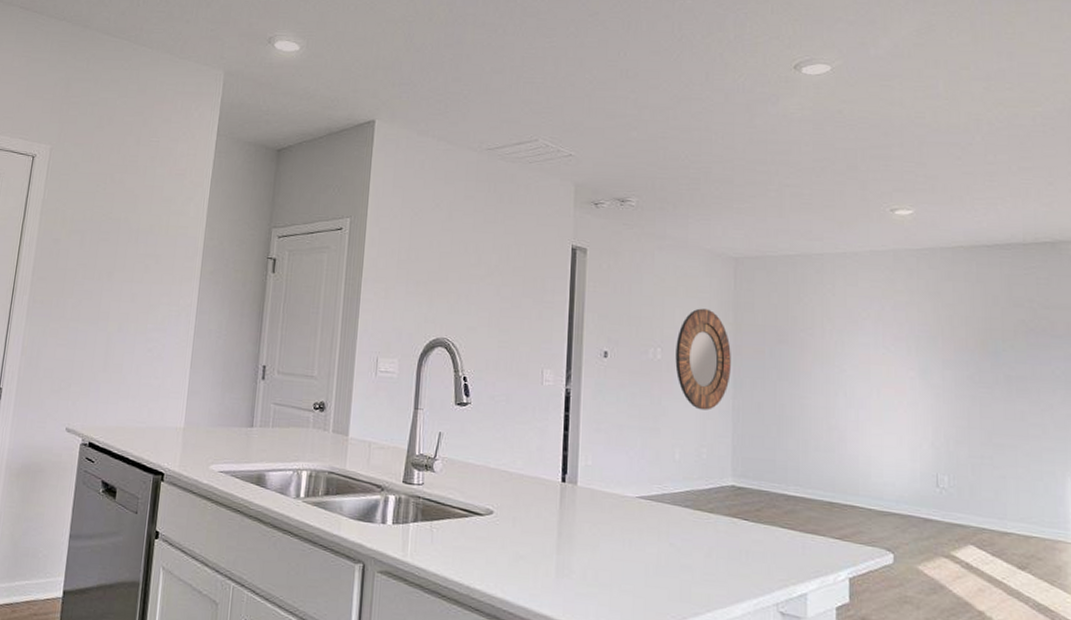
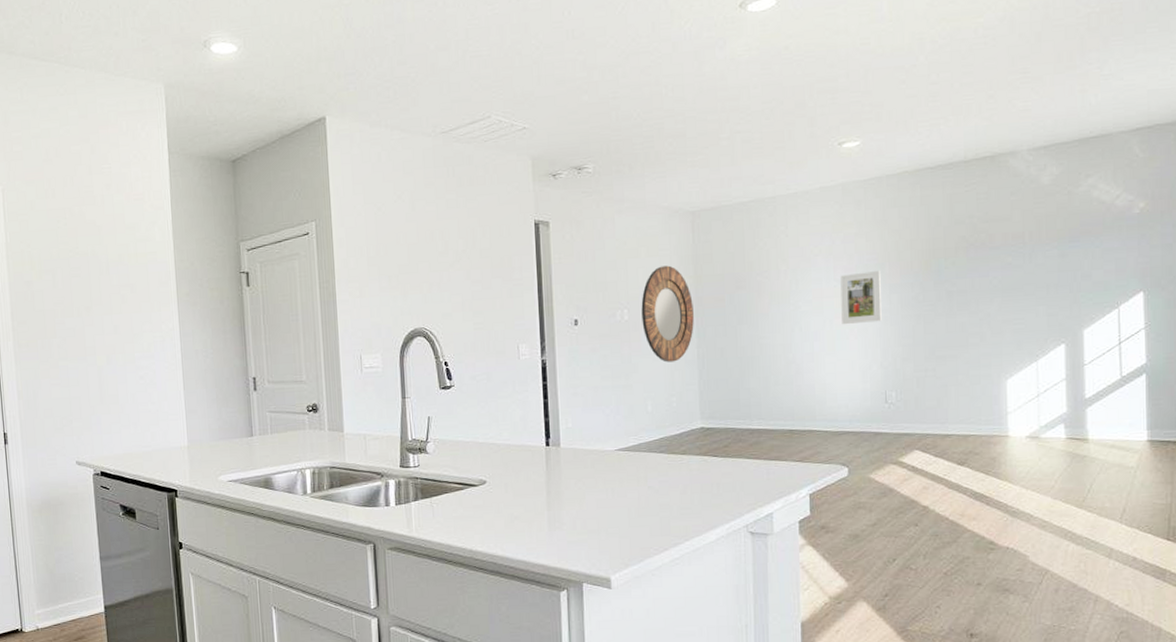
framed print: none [890,342,934,398] -> present [840,271,882,324]

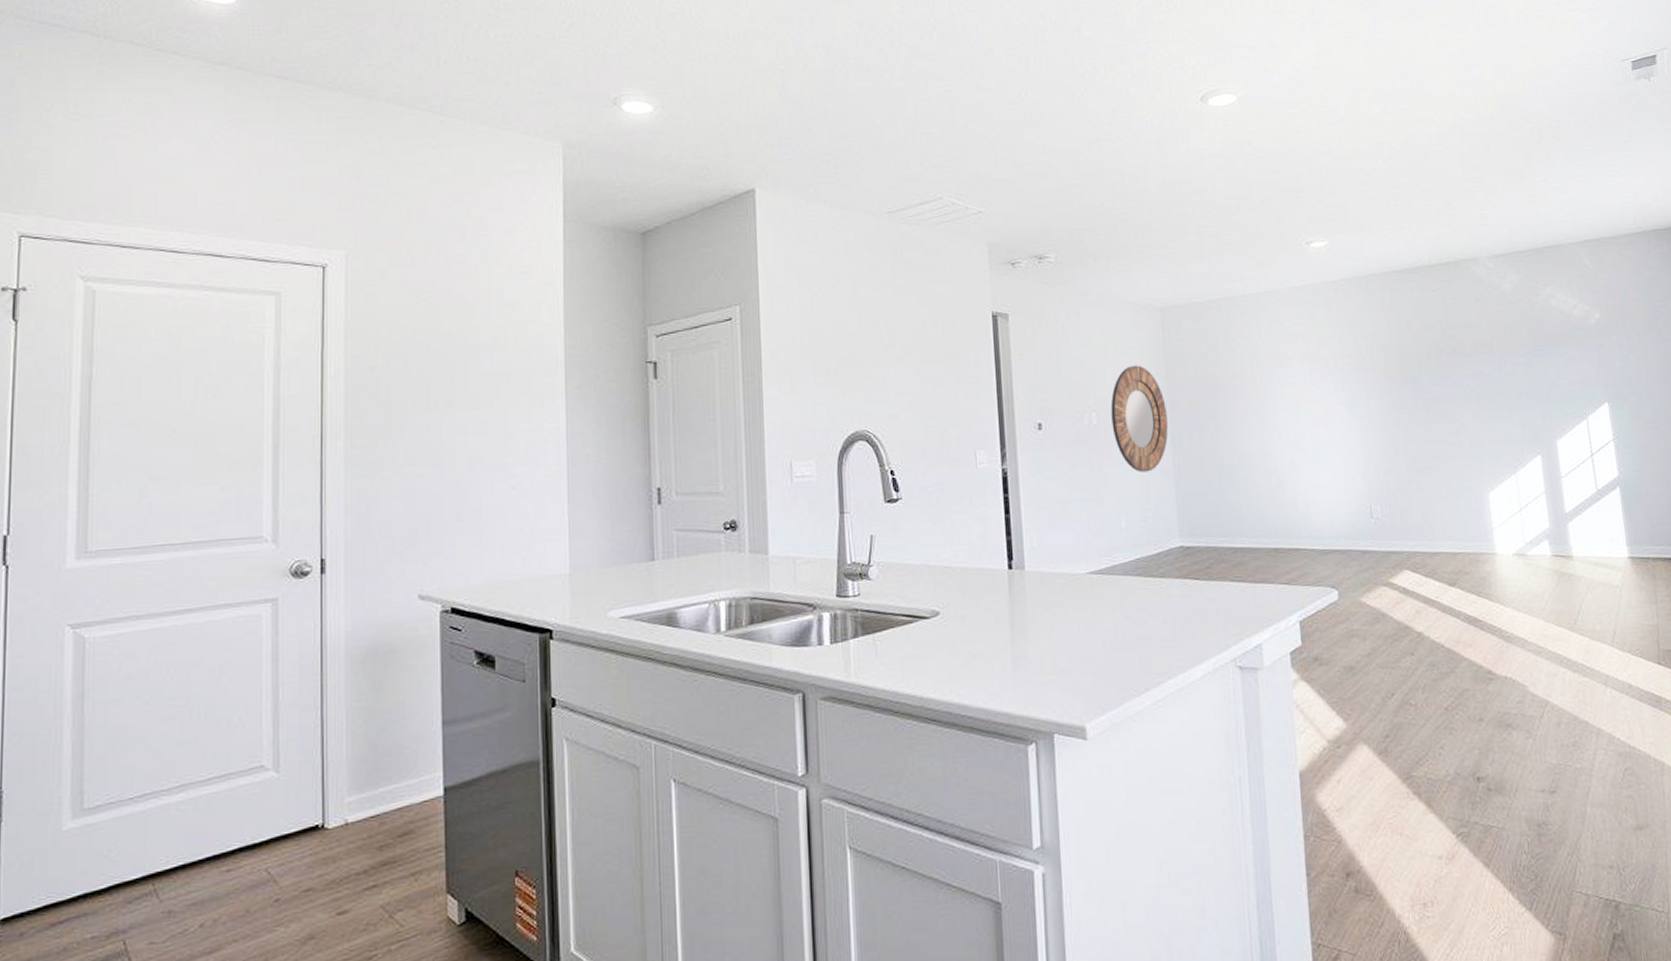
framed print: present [840,271,882,324] -> none [1317,376,1361,432]

